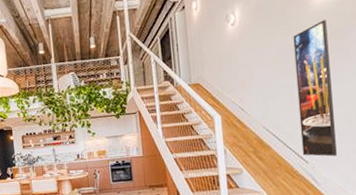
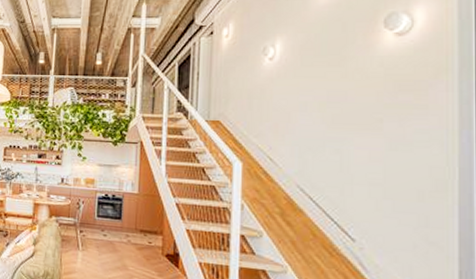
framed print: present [293,19,337,157] -> none [348,67,398,240]

